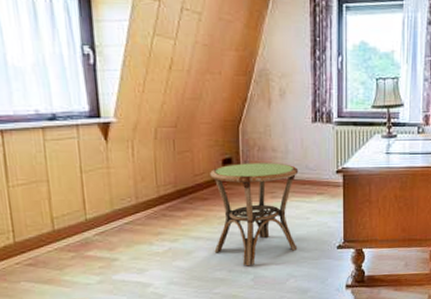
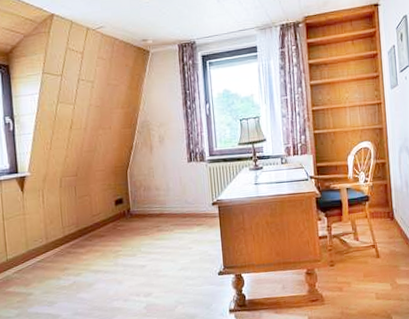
side table: present [210,163,299,266] -> none [105,200,183,295]

